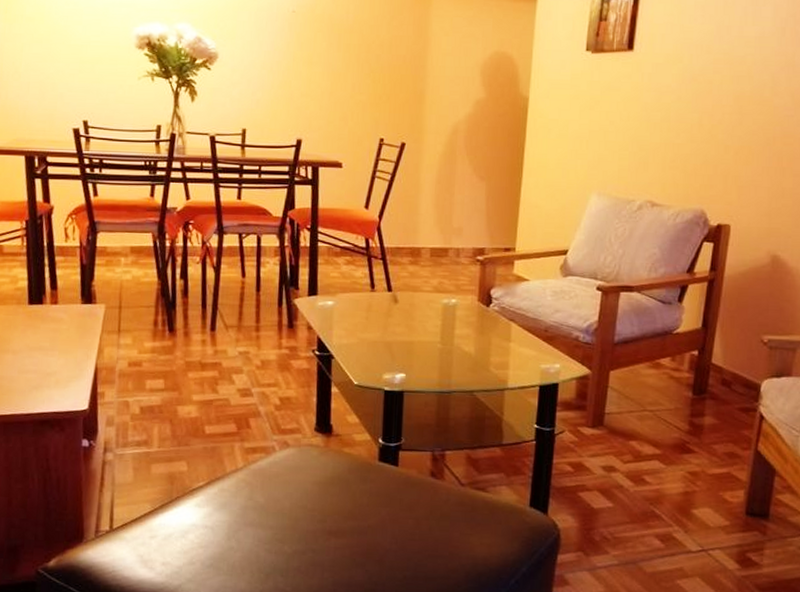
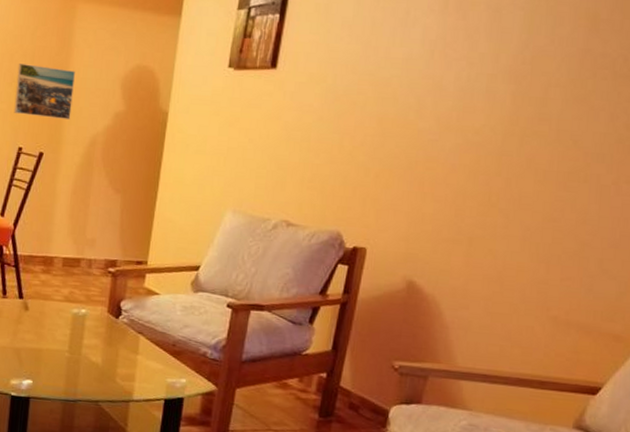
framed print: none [373,54,434,108] -> present [13,63,75,119]

